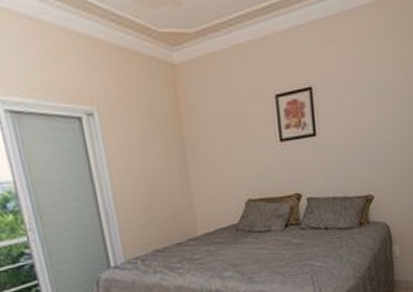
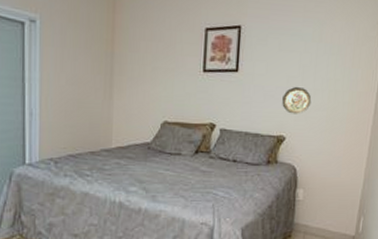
decorative plate: none [365,141,395,171] -> present [282,86,312,114]

